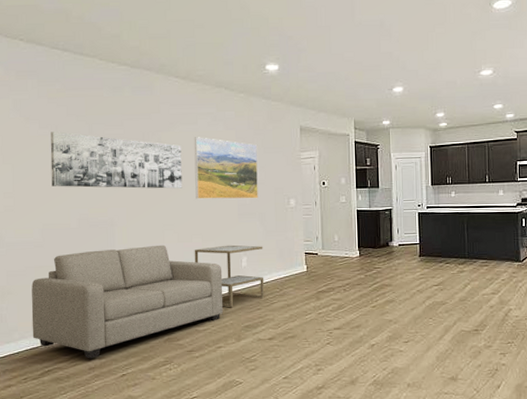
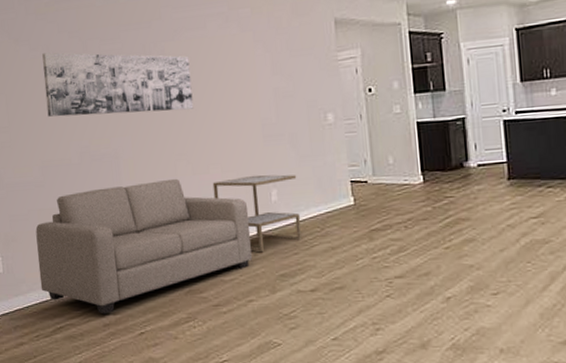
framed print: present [194,137,258,200] -> none [203,44,287,121]

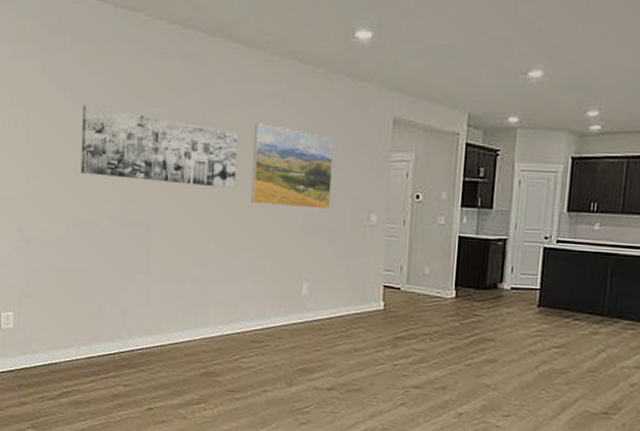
sofa: present [35,178,252,315] -> none [51,256,277,385]
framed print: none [203,44,287,121] -> present [251,123,334,210]
side table: present [212,174,303,253] -> none [243,265,331,345]

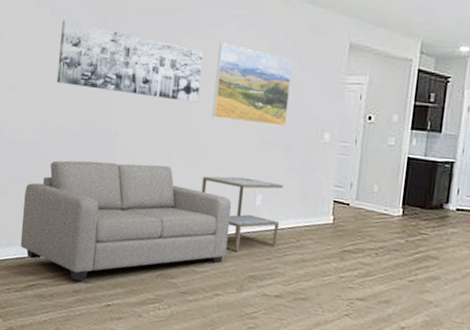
sofa: none [51,256,277,385] -> present [20,160,232,281]
side table: none [243,265,331,345] -> present [201,176,284,252]

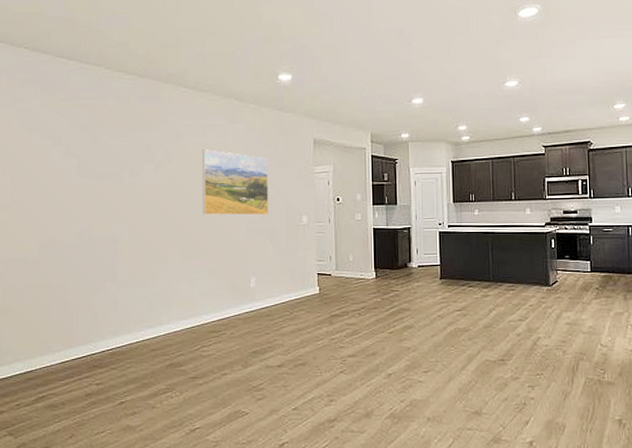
sofa: present [20,160,232,281] -> none [27,263,230,385]
wall art: present [57,20,203,103] -> none [52,143,189,204]
side table: present [201,176,284,252] -> none [200,264,274,332]

